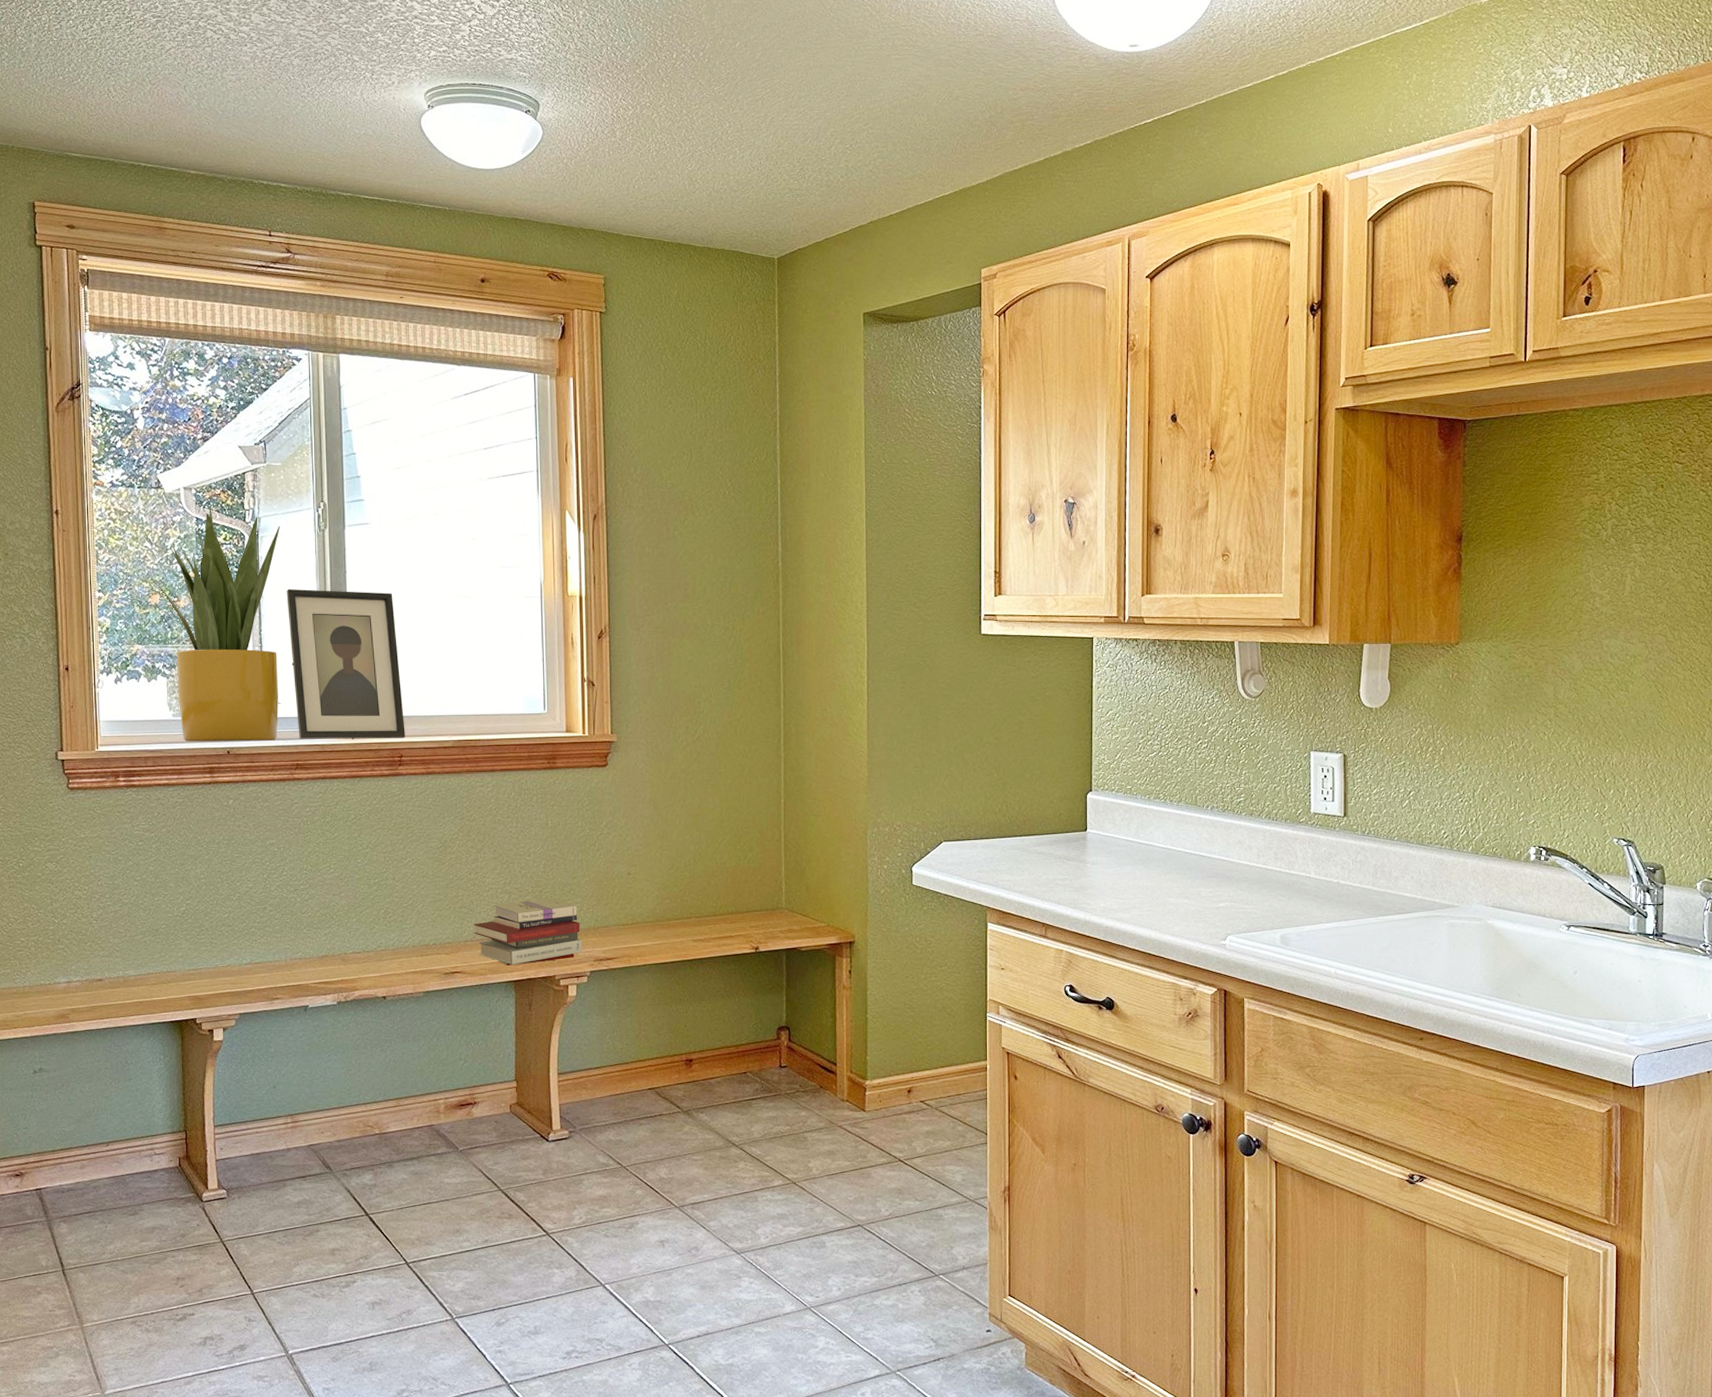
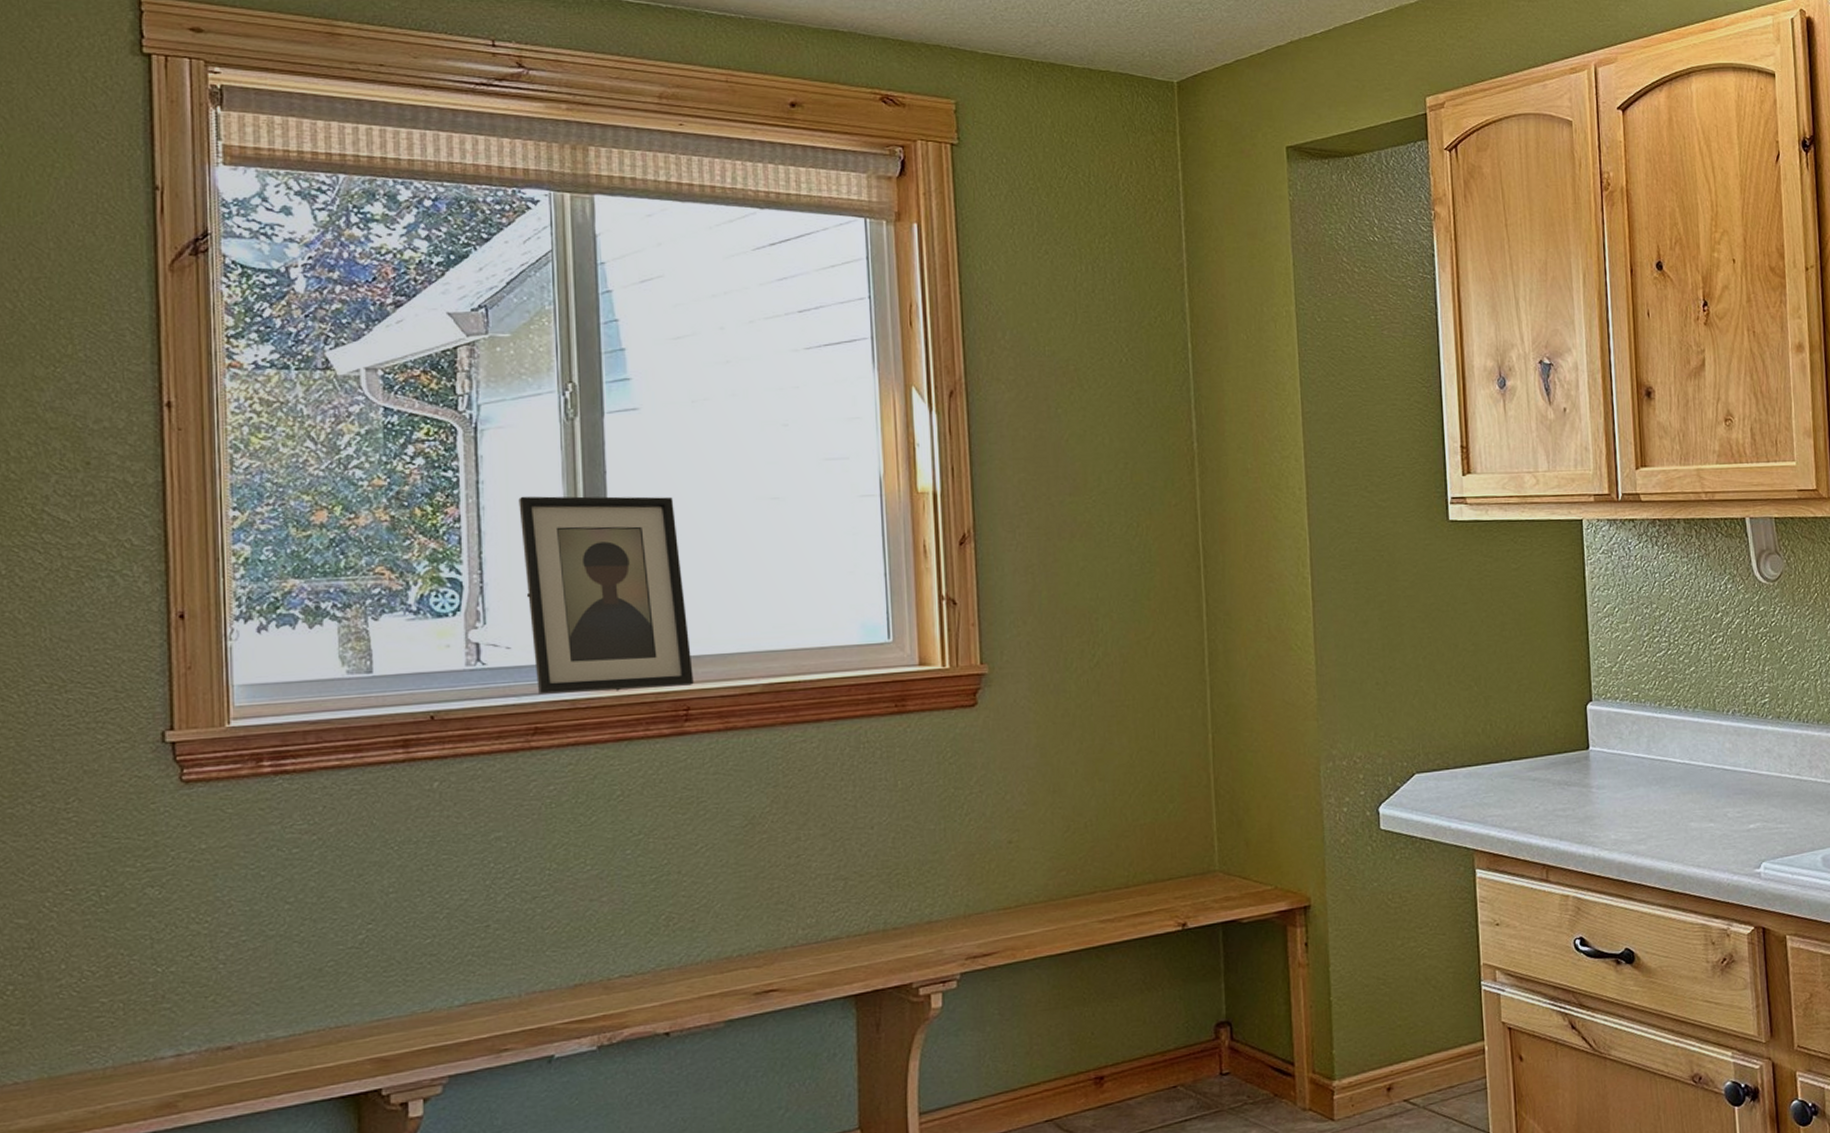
planter: present [152,506,281,742] -> none [317,391,510,707]
books: present [474,898,583,966] -> none [796,881,950,976]

